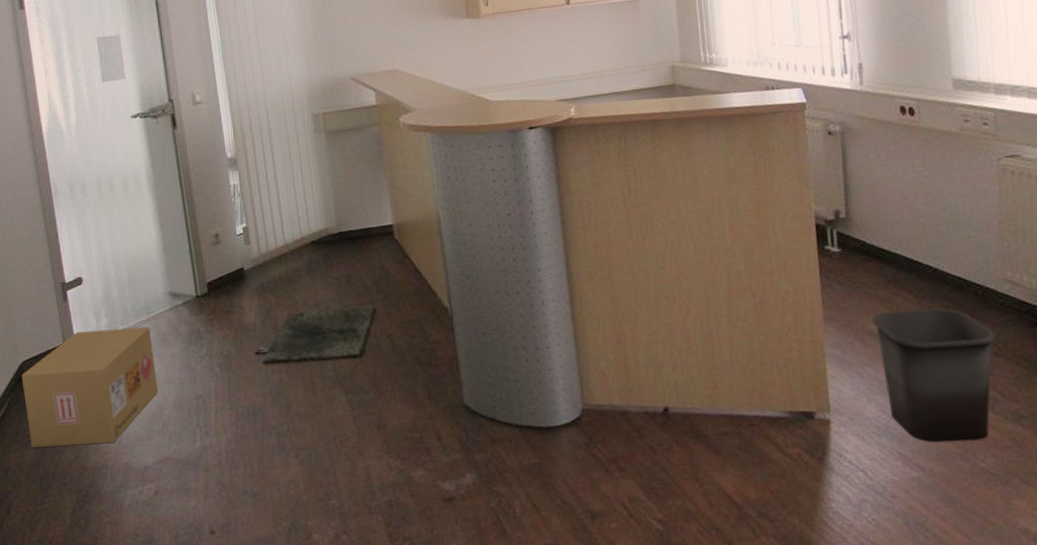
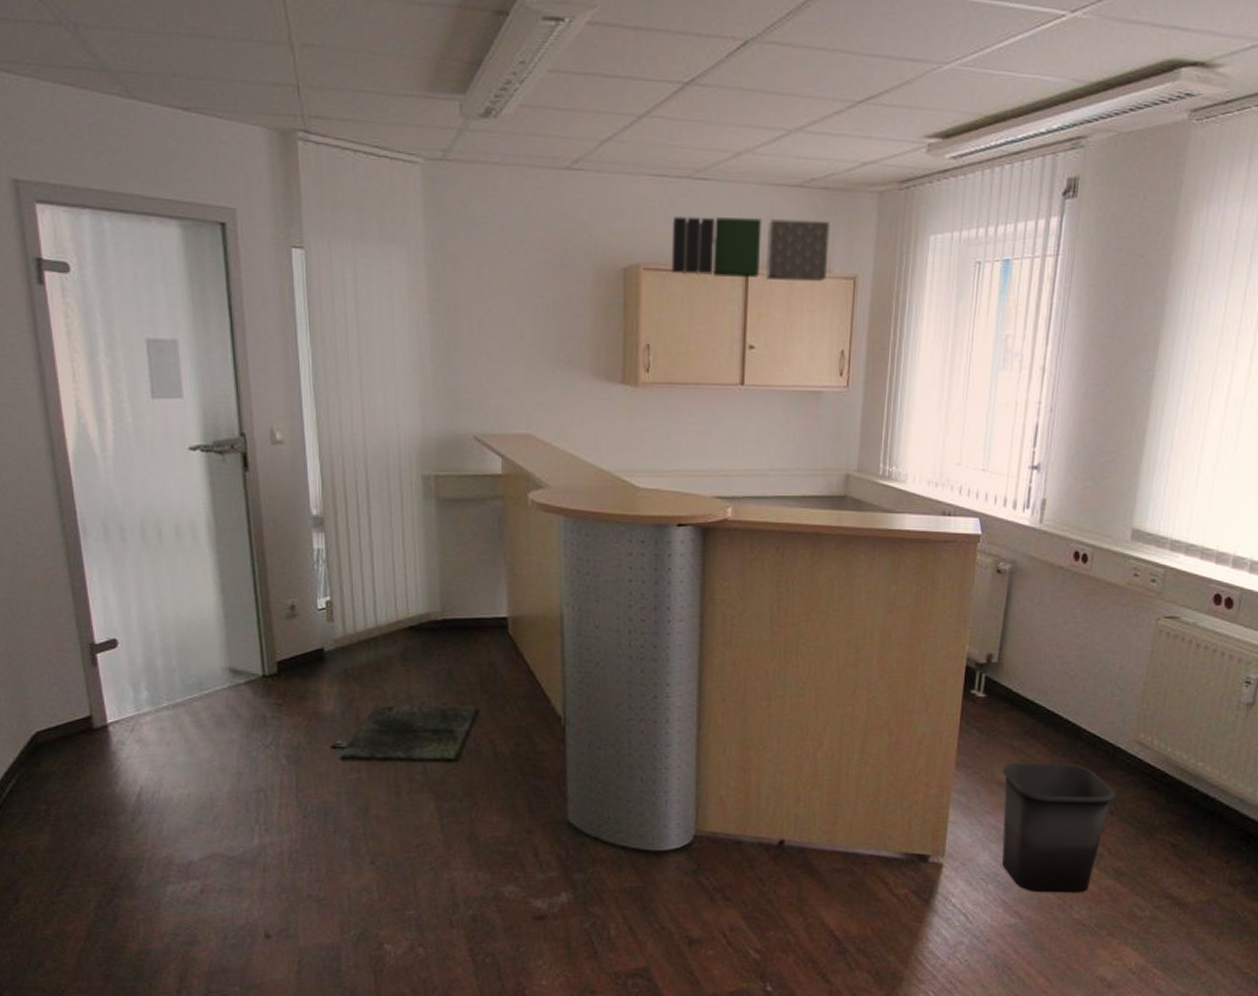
cardboard box: present [21,326,159,447] -> none [34,703,210,834]

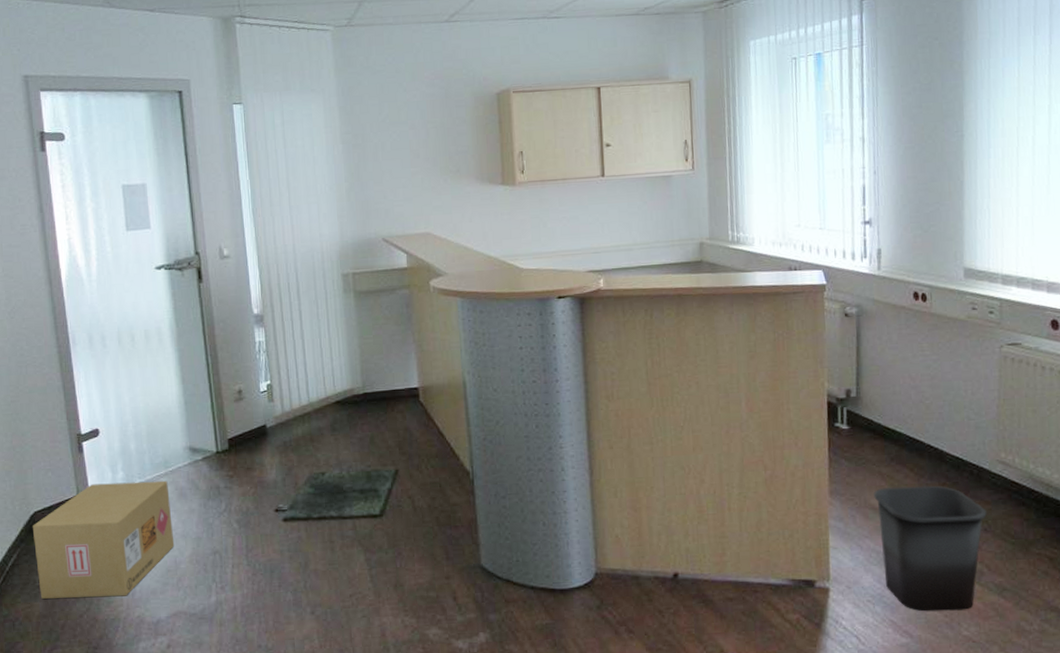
cardboard box: none [34,703,210,834] -> present [32,480,175,599]
books: present [671,216,715,276] -> none [533,46,571,94]
binder: present [714,217,762,278] -> none [568,42,609,93]
decorative box: present [765,219,831,282] -> none [612,39,666,90]

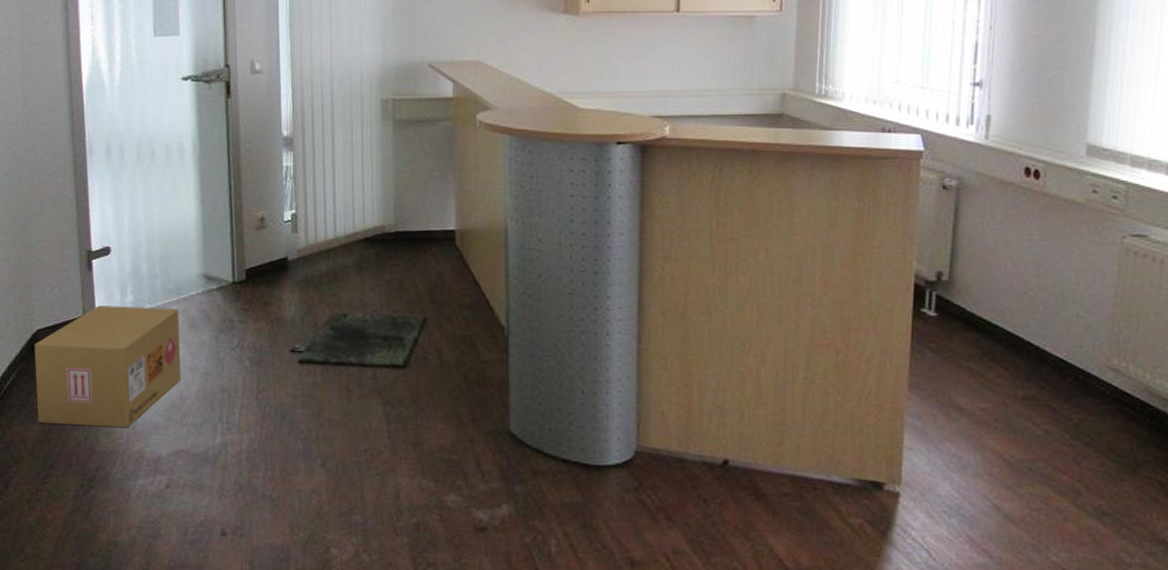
waste bin: present [873,485,987,612] -> none [960,386,1091,533]

